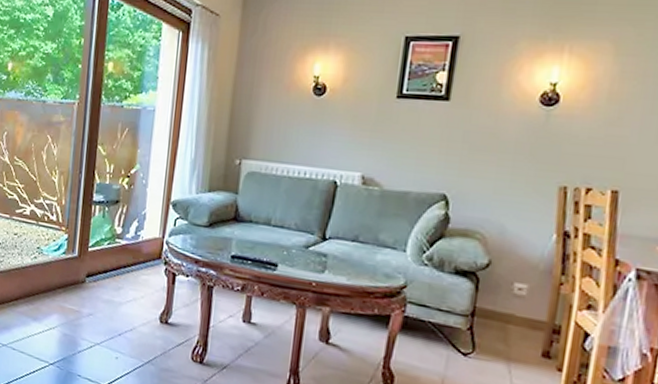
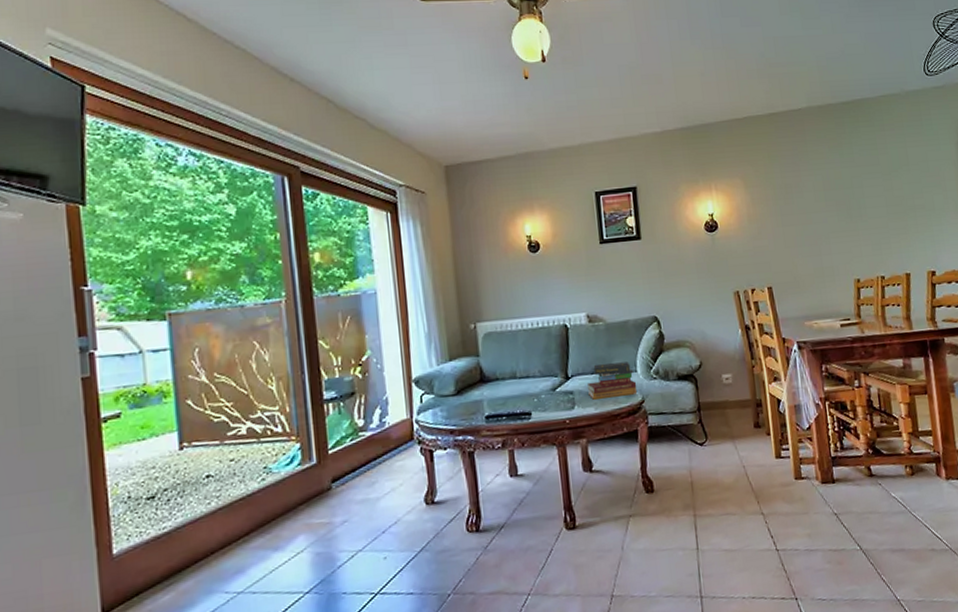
books: none [343,231,403,276] -> present [587,361,637,400]

